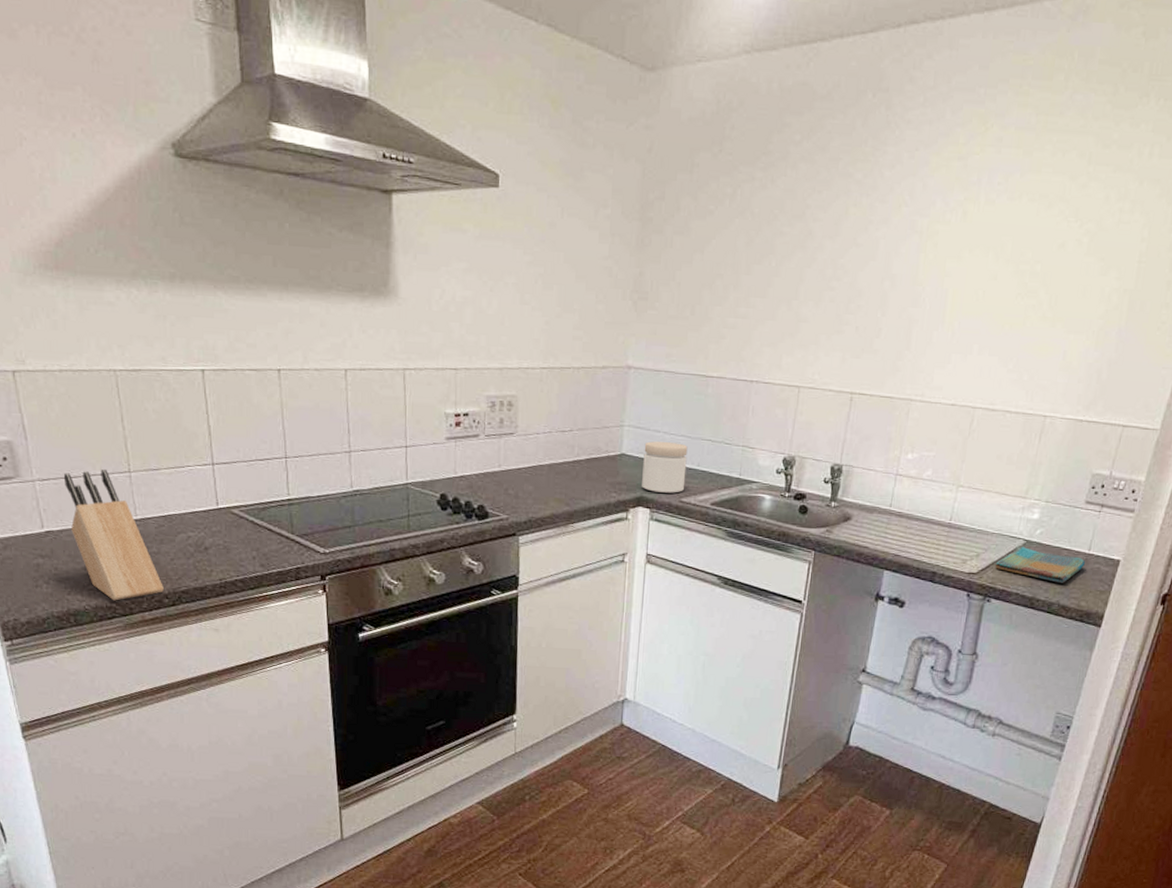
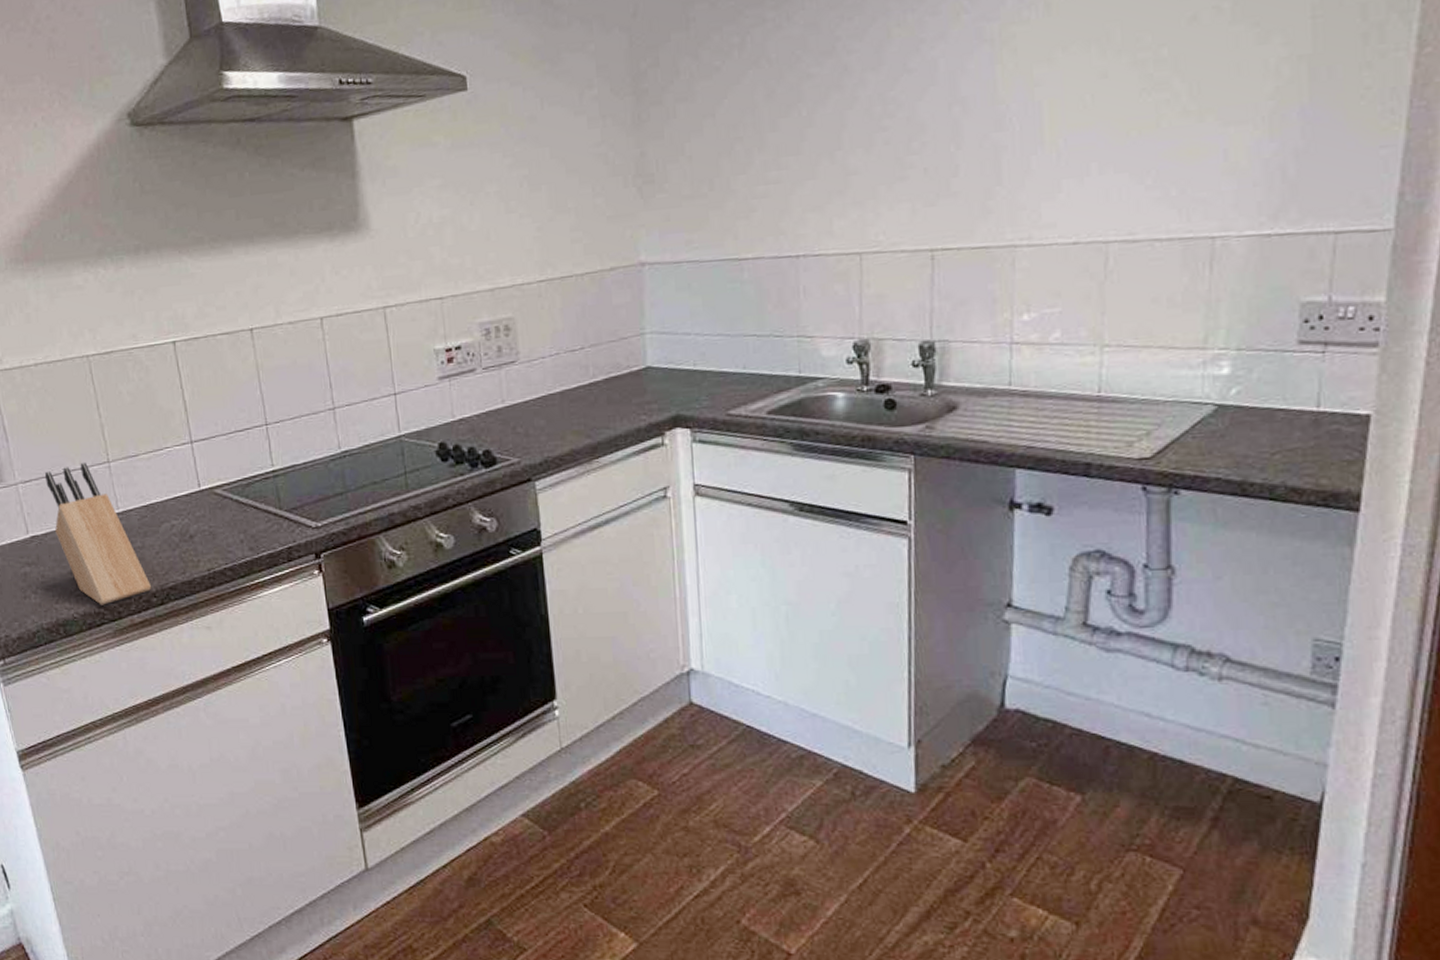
jar: present [642,441,688,493] -> none [673,344,731,408]
dish towel: present [995,547,1085,583] -> none [1178,414,1315,457]

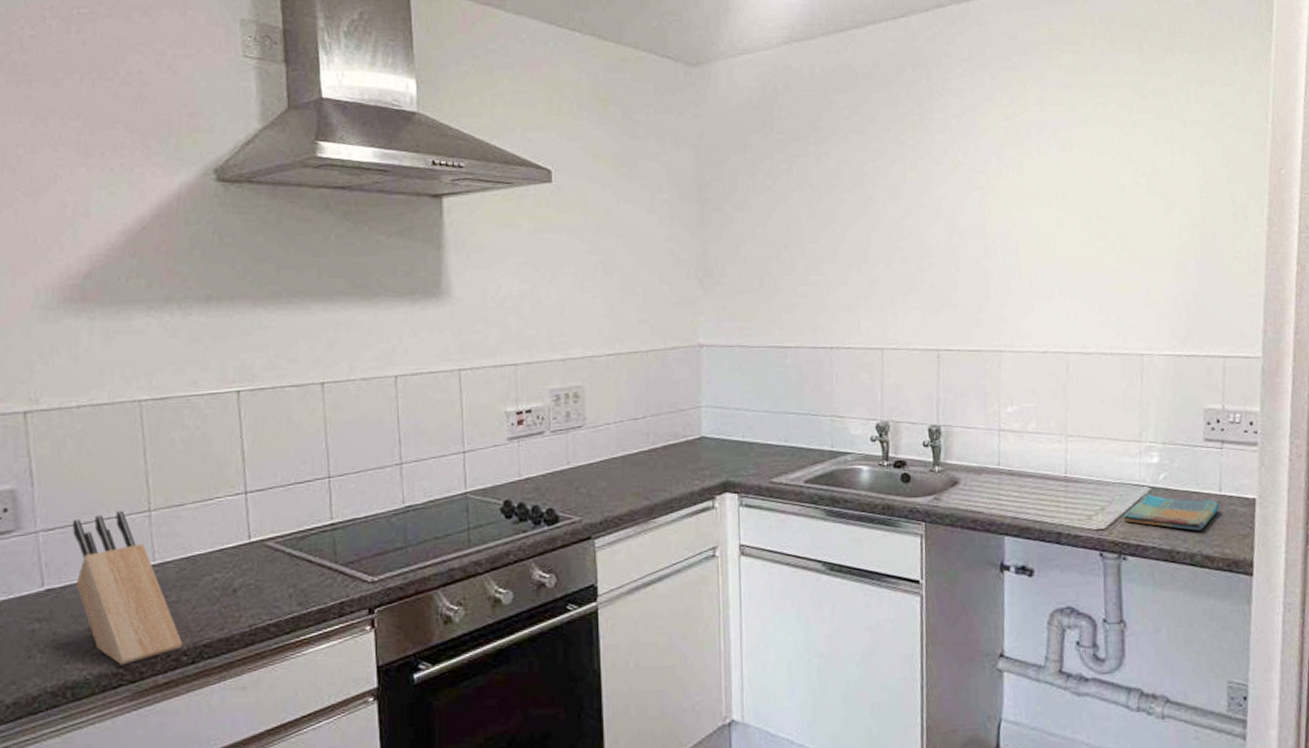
dish towel: none [1178,414,1315,457] -> present [1124,495,1219,531]

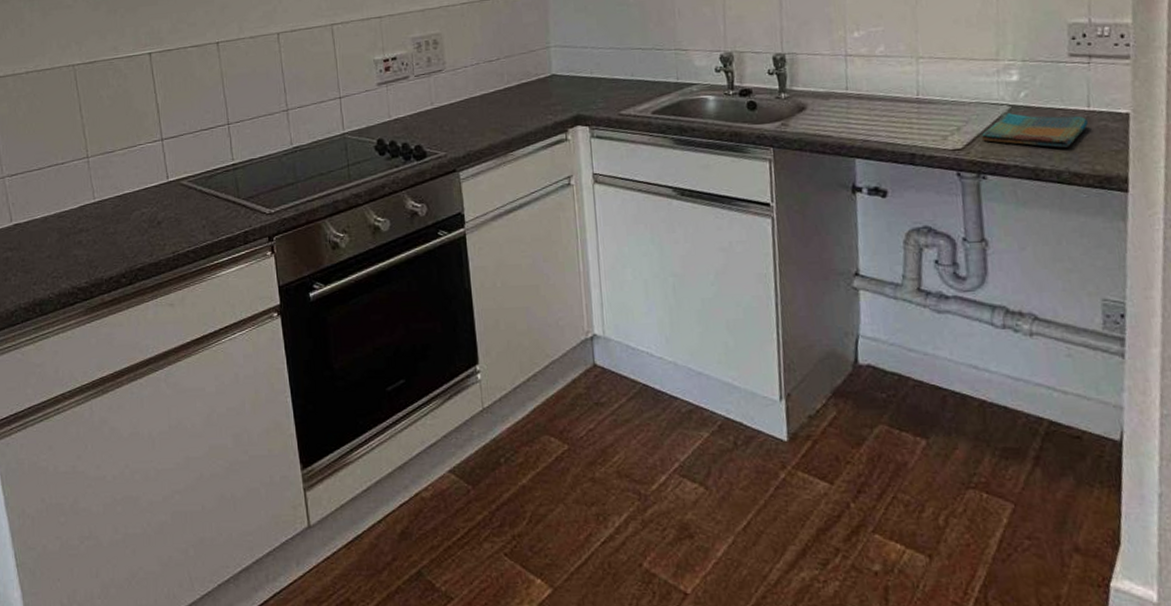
knife block: present [72,511,182,665] -> none [29,158,121,286]

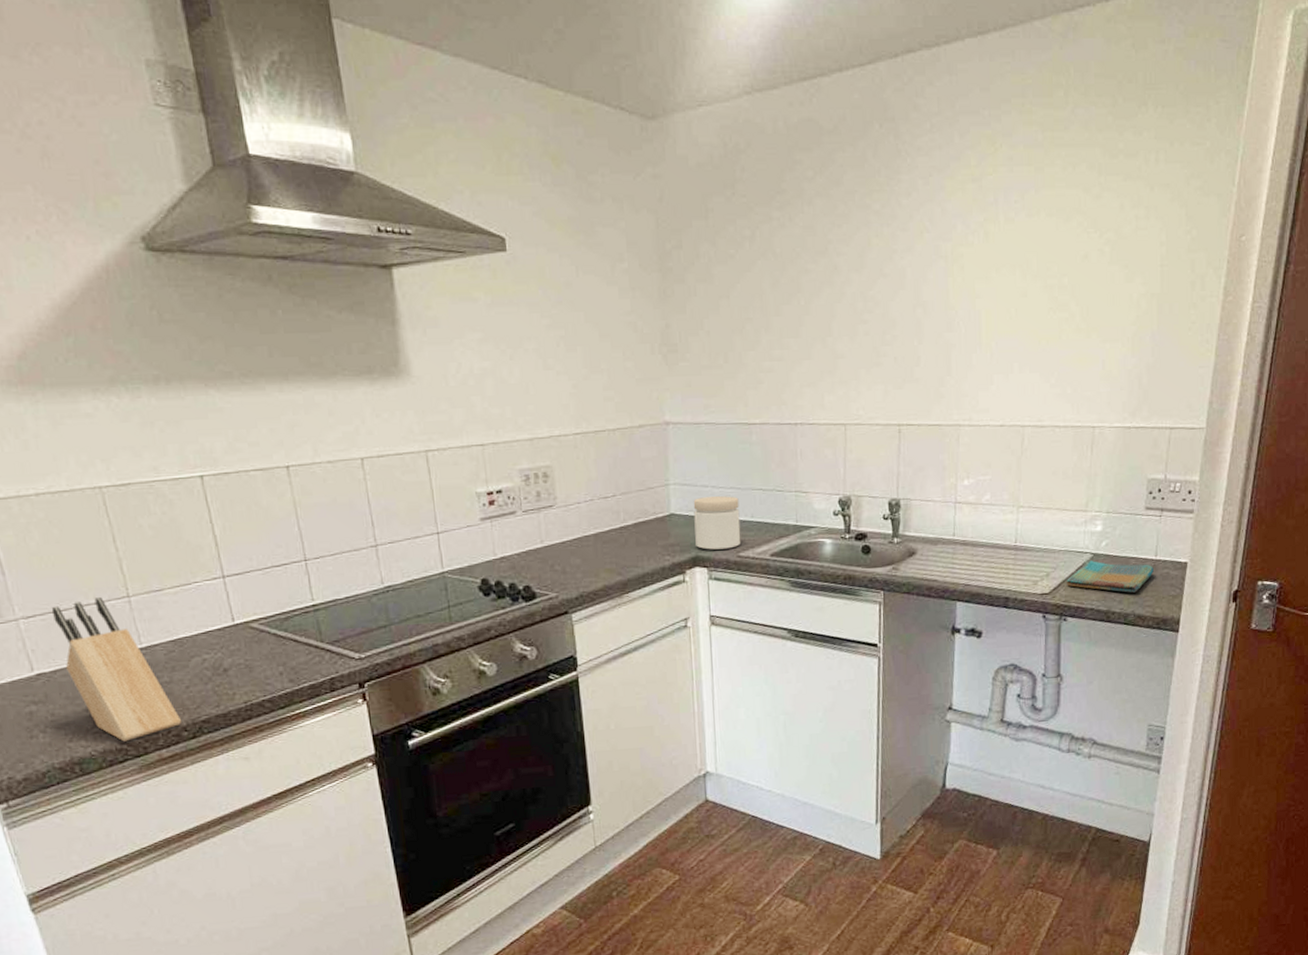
knife block: none [29,158,121,286] -> present [51,597,181,742]
jar: none [573,56,622,109] -> present [693,496,741,550]

